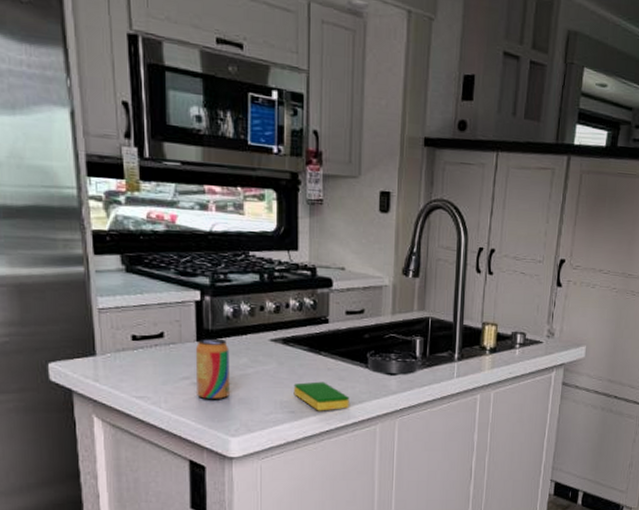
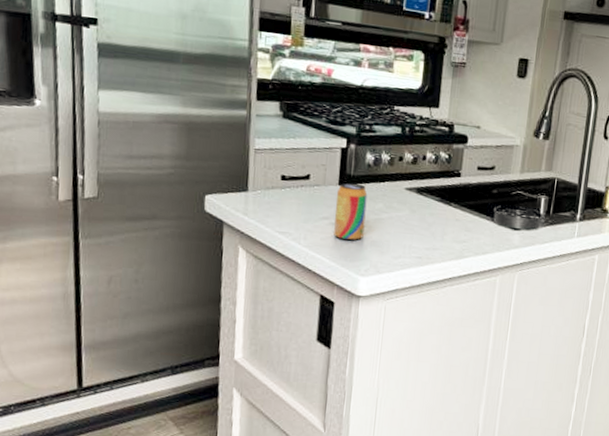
dish sponge: present [293,381,350,411] -> none [422,230,474,259]

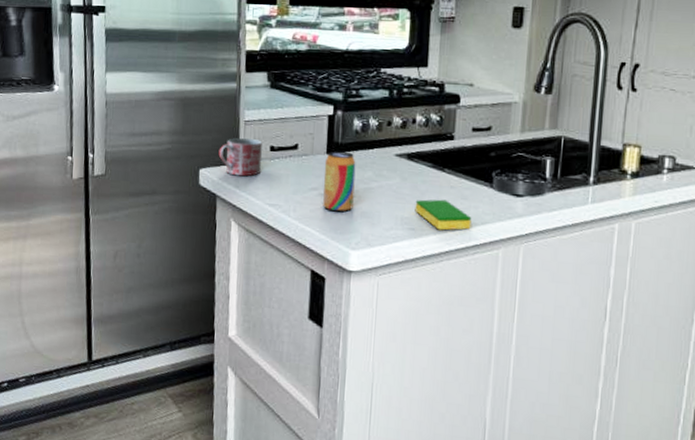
mug: none [226,165,273,204] -> present [218,137,262,177]
dish sponge: none [422,230,474,259] -> present [415,199,472,231]

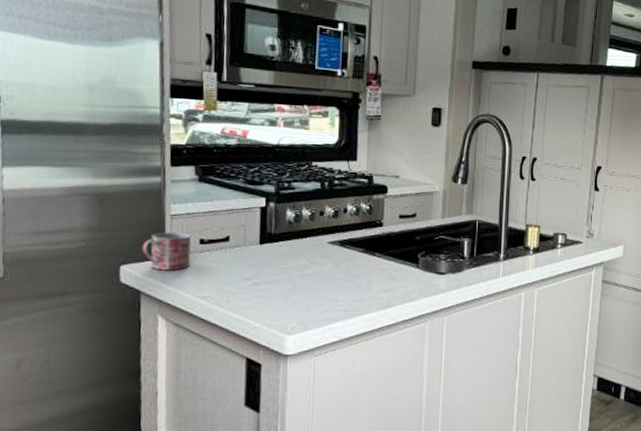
beverage can: present [323,151,356,213] -> none [257,241,290,300]
dish sponge: present [415,199,472,231] -> none [348,281,401,309]

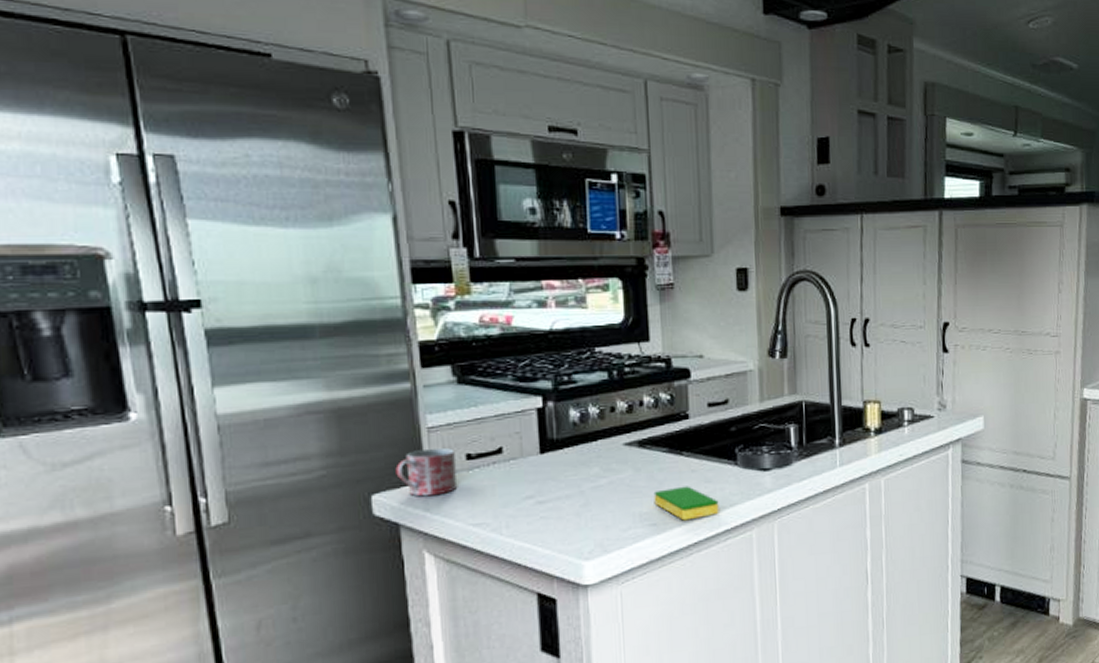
dish sponge: none [348,281,401,309] -> present [653,486,719,521]

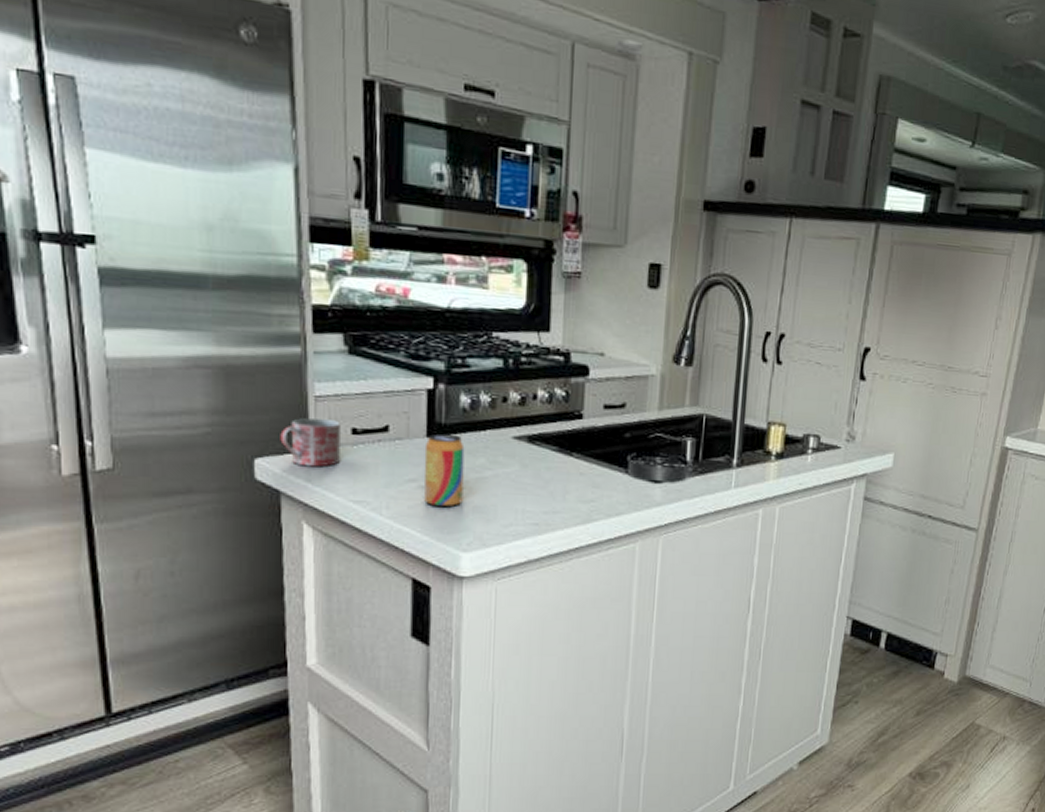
beverage can: none [539,448,581,521] -> present [424,433,465,508]
dish sponge: present [653,486,719,521] -> none [538,488,605,524]

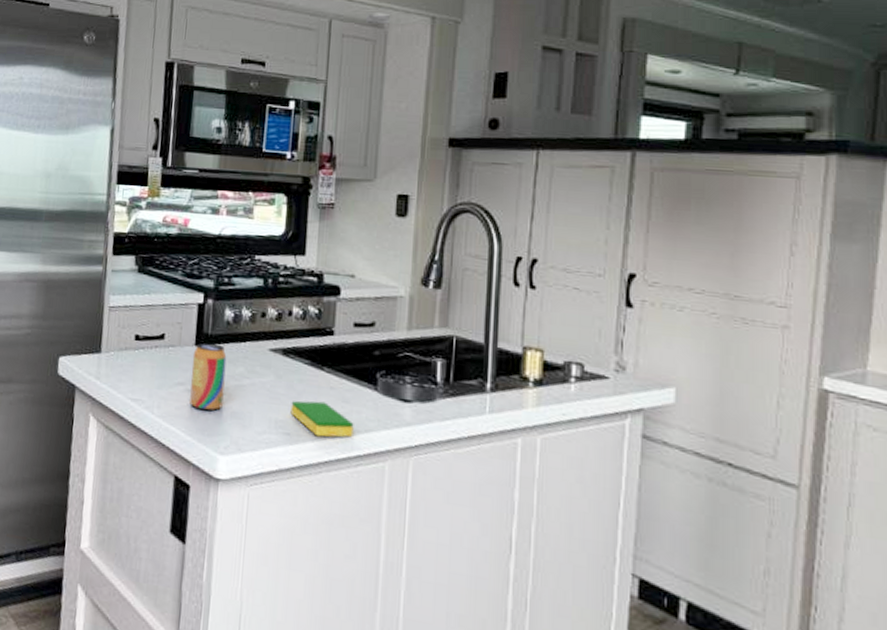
mug: present [280,417,340,467] -> none [80,324,127,367]
dish sponge: none [538,488,605,524] -> present [290,400,354,438]

